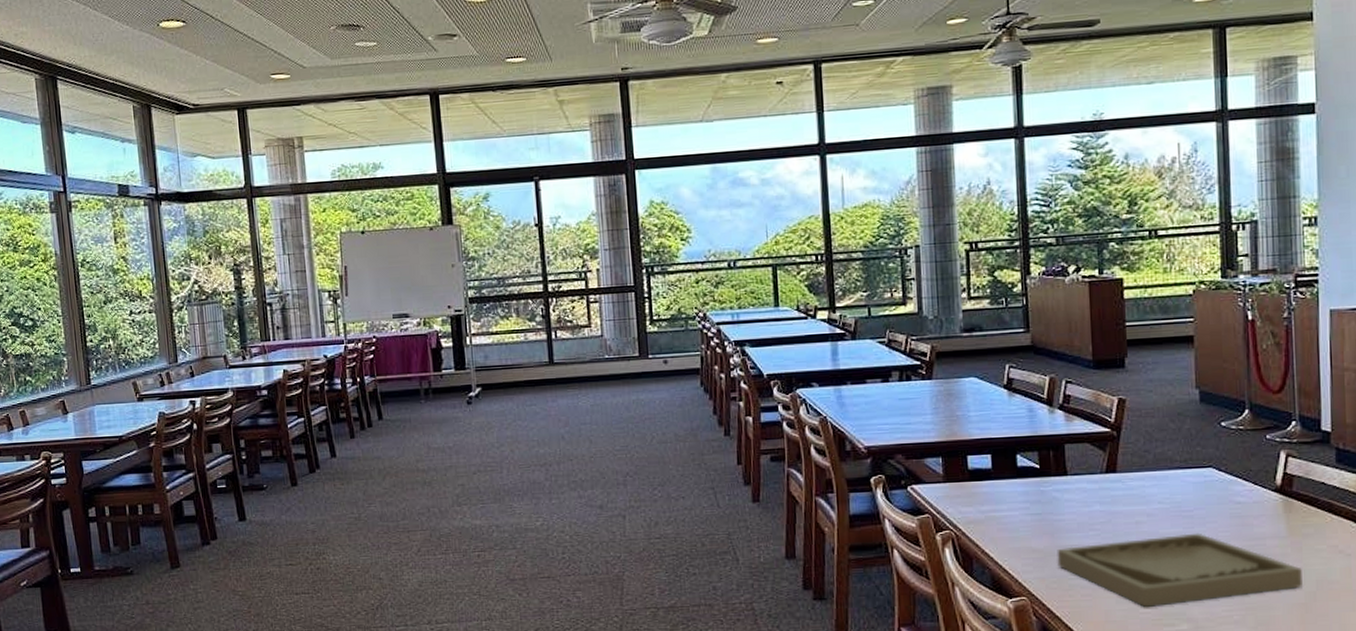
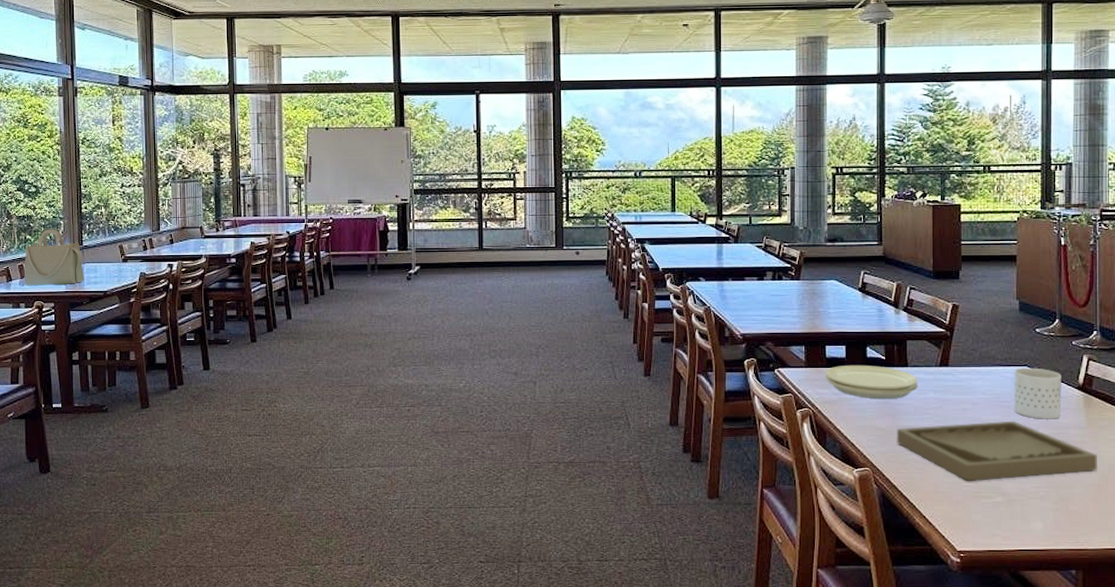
handbag: none [26,367,96,434] -> present [24,229,85,286]
plate: none [967,475,1082,516] -> present [825,364,919,400]
mug: none [1196,468,1256,530] -> present [1014,367,1062,419]

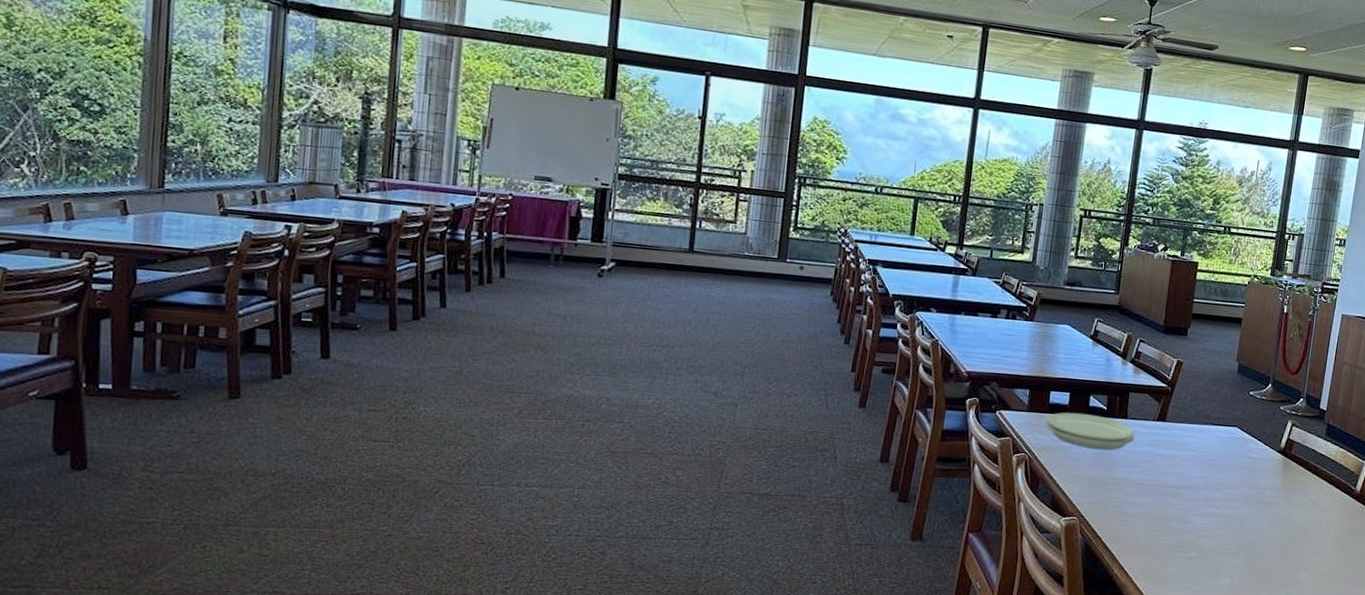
handbag: present [24,229,85,286] -> none [70,161,163,236]
tray: present [896,420,1097,482] -> none [1106,478,1287,536]
mug: present [1014,367,1062,419] -> none [1220,428,1267,480]

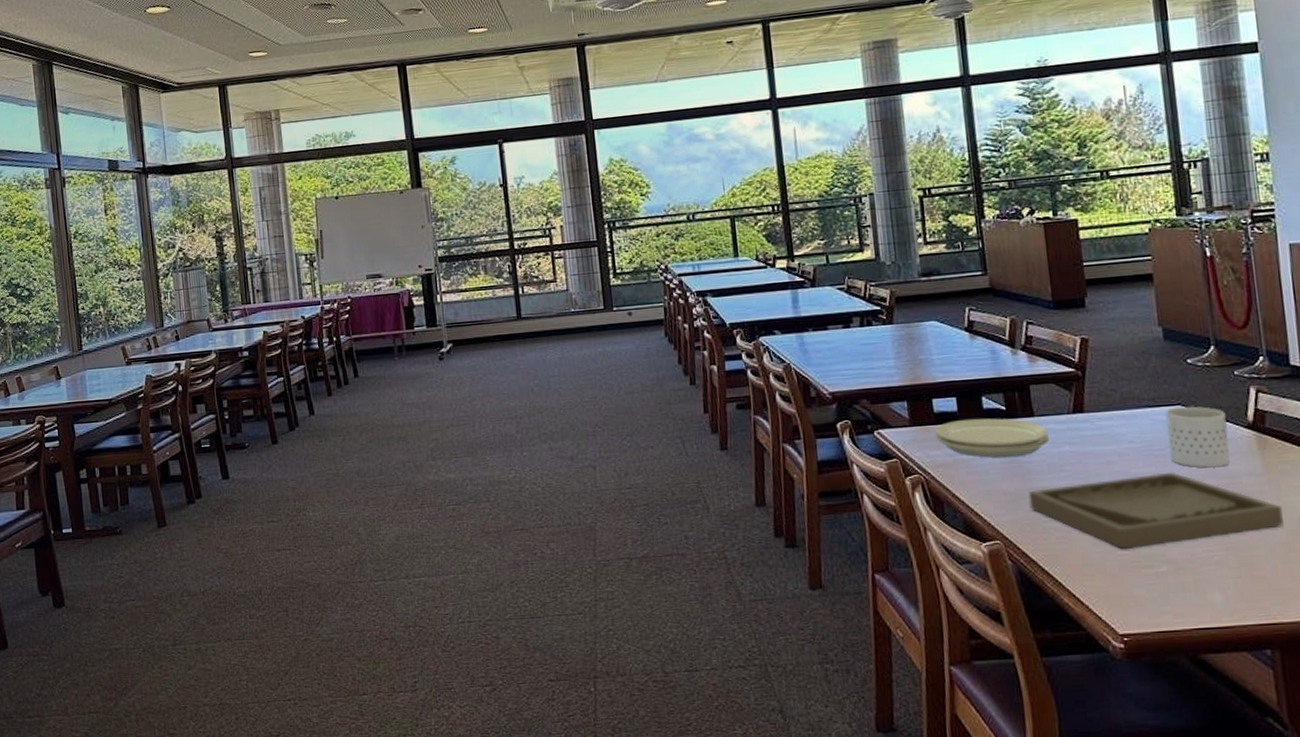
tray: none [1106,478,1287,536] -> present [1028,472,1284,550]
mug: none [1220,428,1267,480] -> present [1165,406,1230,468]

